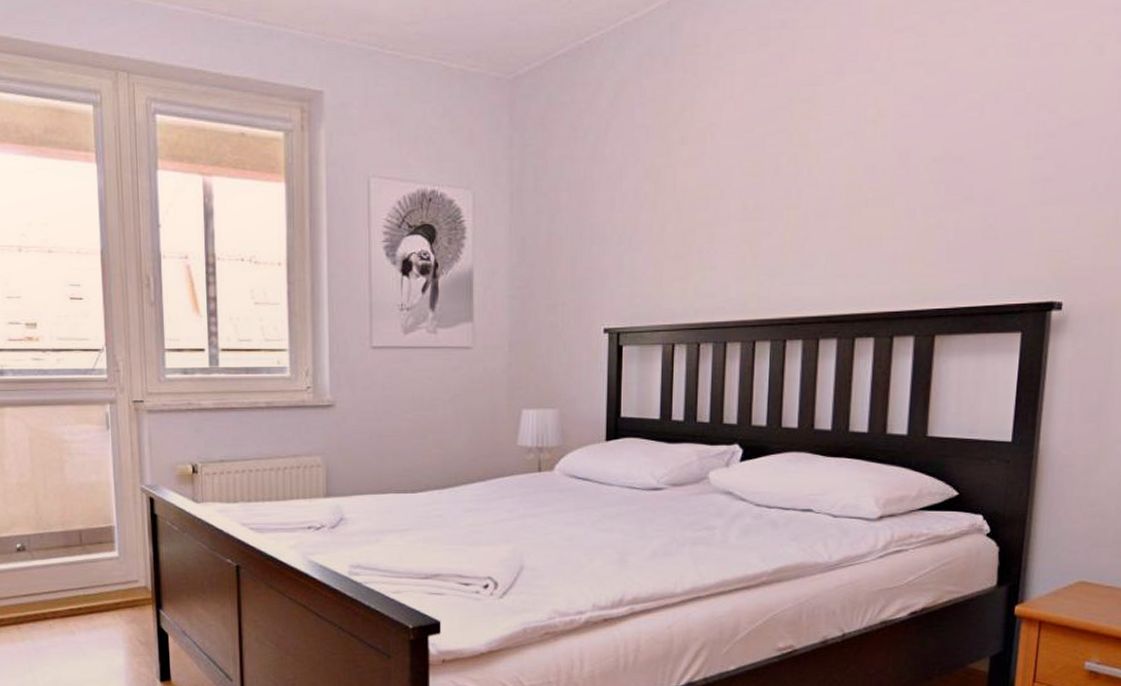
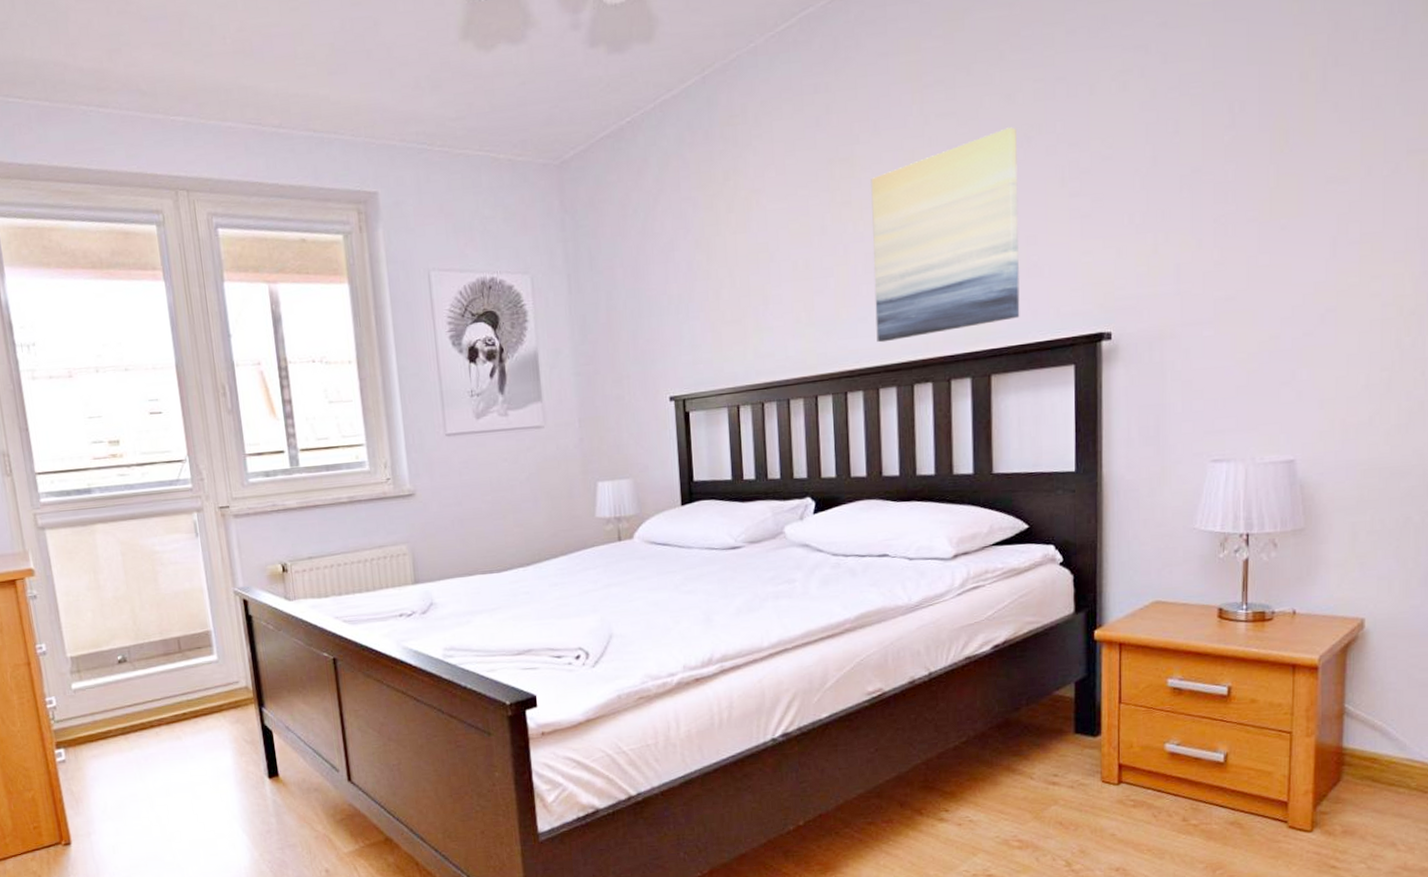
wall art: none [821,82,985,292] -> present [871,127,1020,343]

